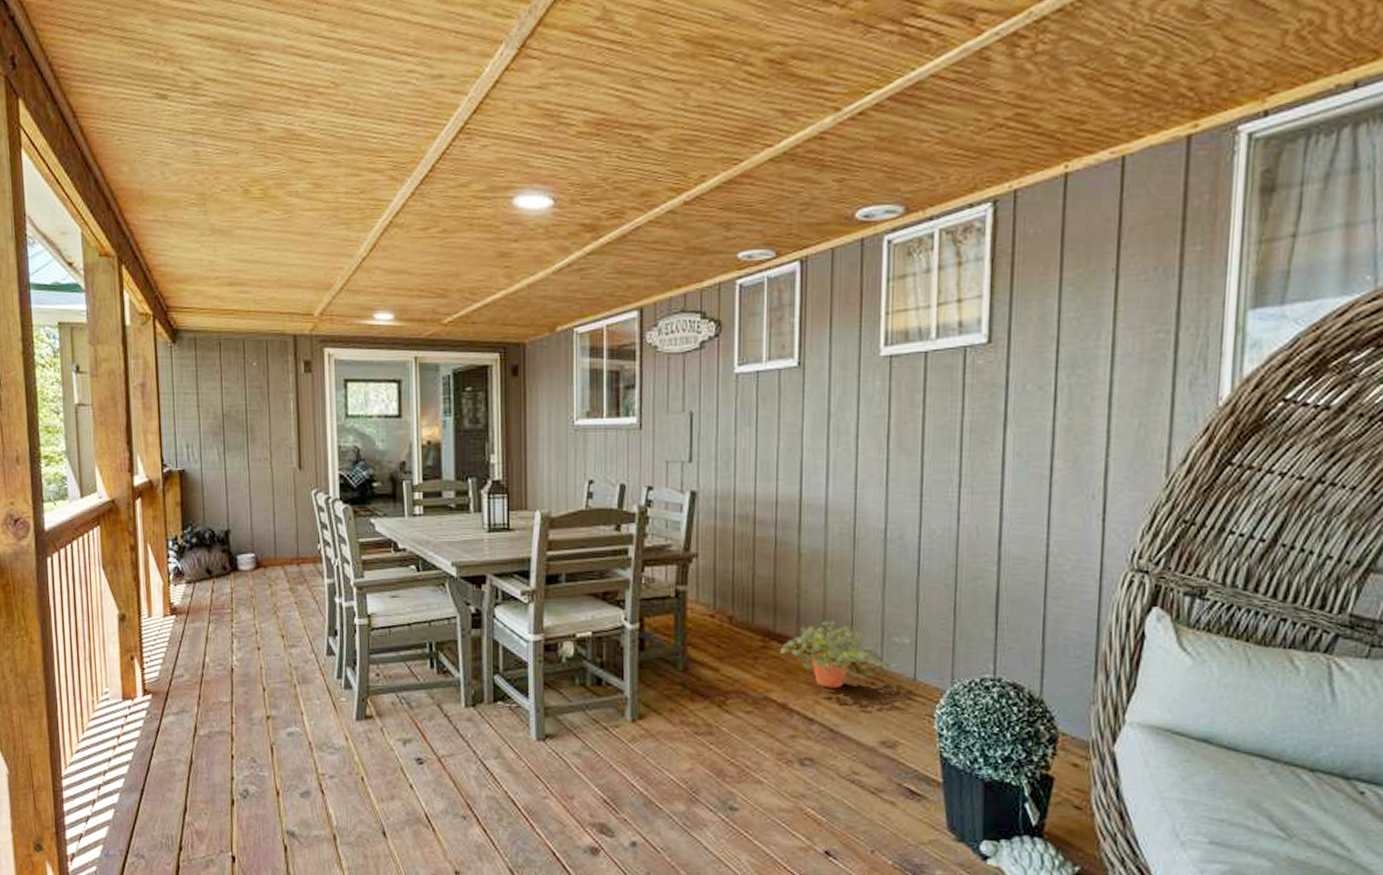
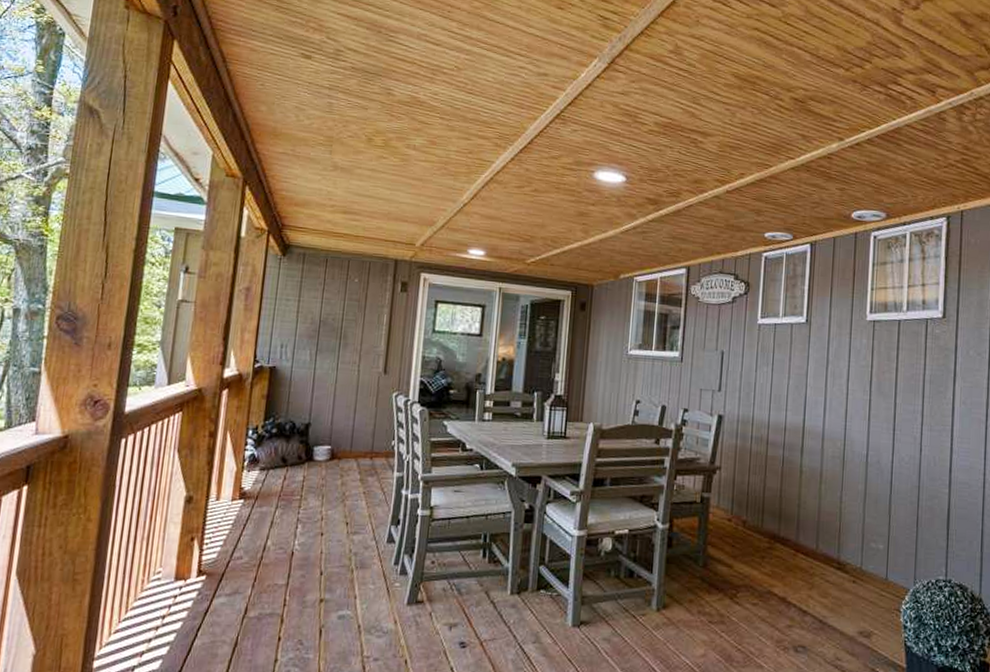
potted plant: present [779,620,890,689] -> none [782,527,868,585]

